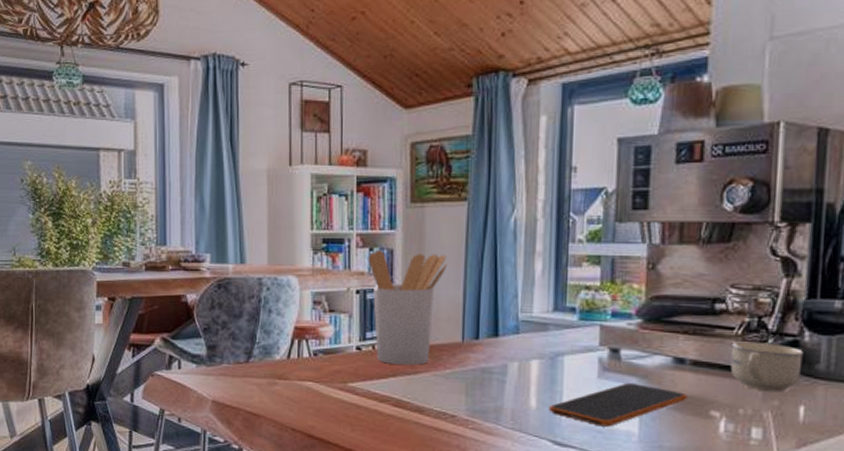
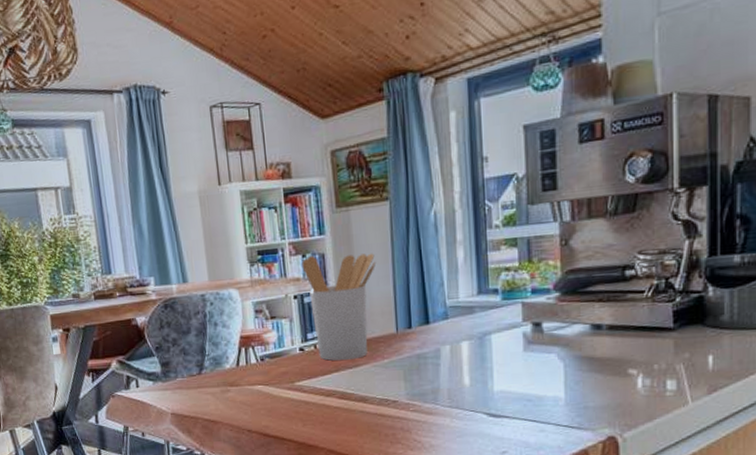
smartphone: present [548,382,687,427] -> none [481,352,606,395]
cup: present [730,341,803,392] -> none [643,301,708,346]

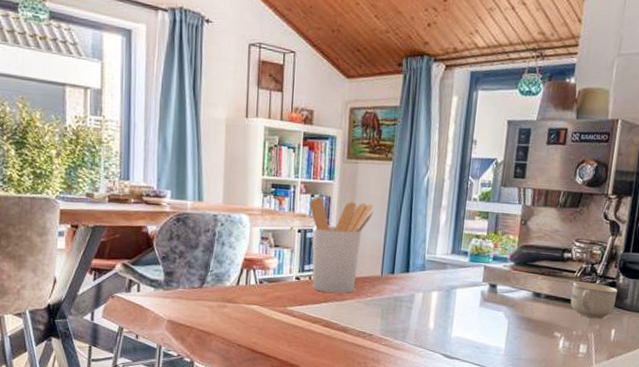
cup: none [643,301,708,346] -> present [570,281,618,319]

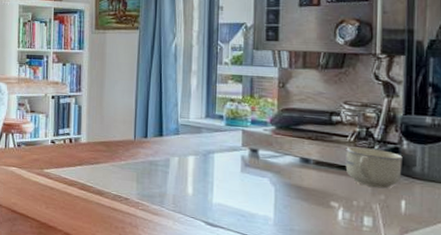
utensil holder: present [309,197,374,294] -> none [61,65,123,157]

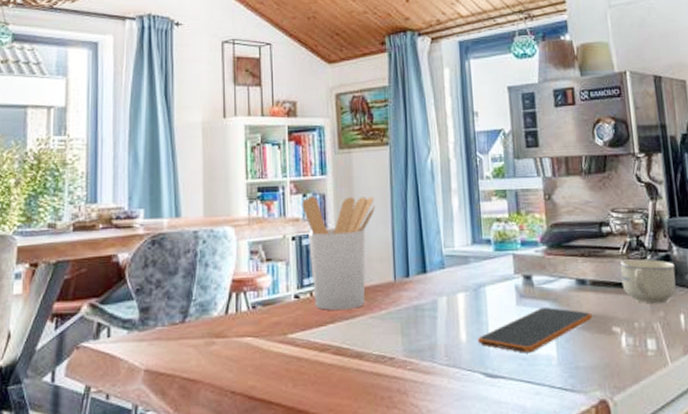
utensil holder: none [61,65,123,157] -> present [302,196,376,310]
smartphone: none [202,176,312,212] -> present [477,307,592,353]

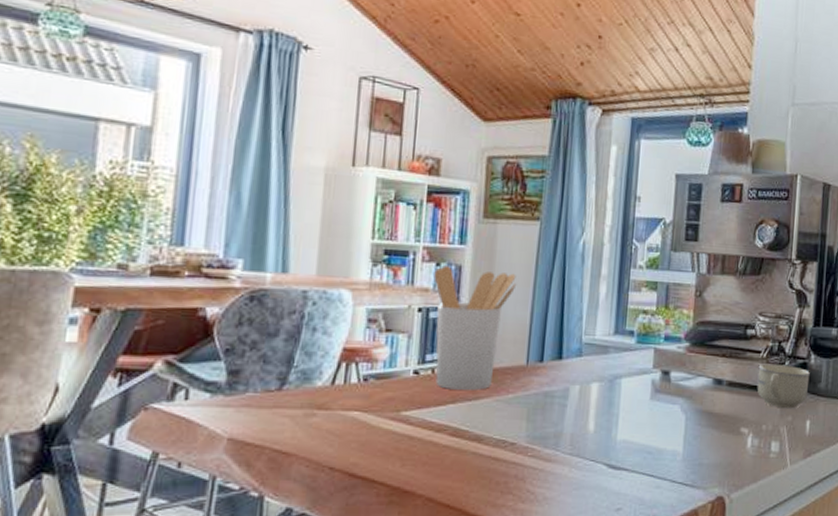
smartphone: present [477,307,592,353] -> none [605,403,723,447]

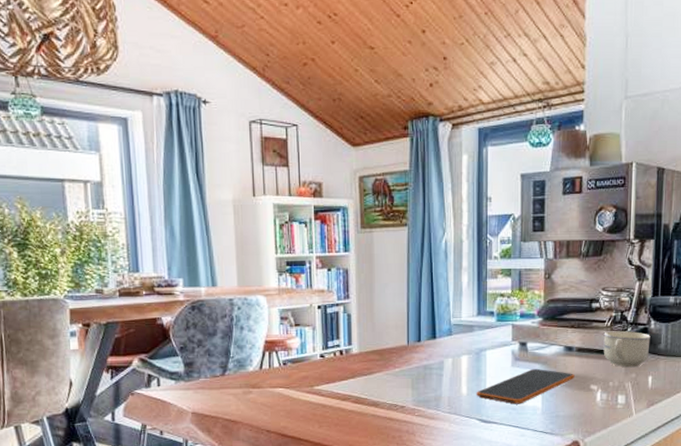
utensil holder: present [434,266,517,390] -> none [327,270,394,368]
smartphone: none [605,403,723,447] -> present [476,368,575,405]

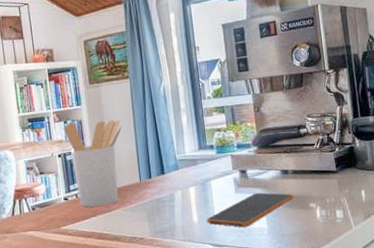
utensil holder: none [327,270,394,368] -> present [64,119,122,207]
cup: present [603,331,651,368] -> none [314,151,358,185]

